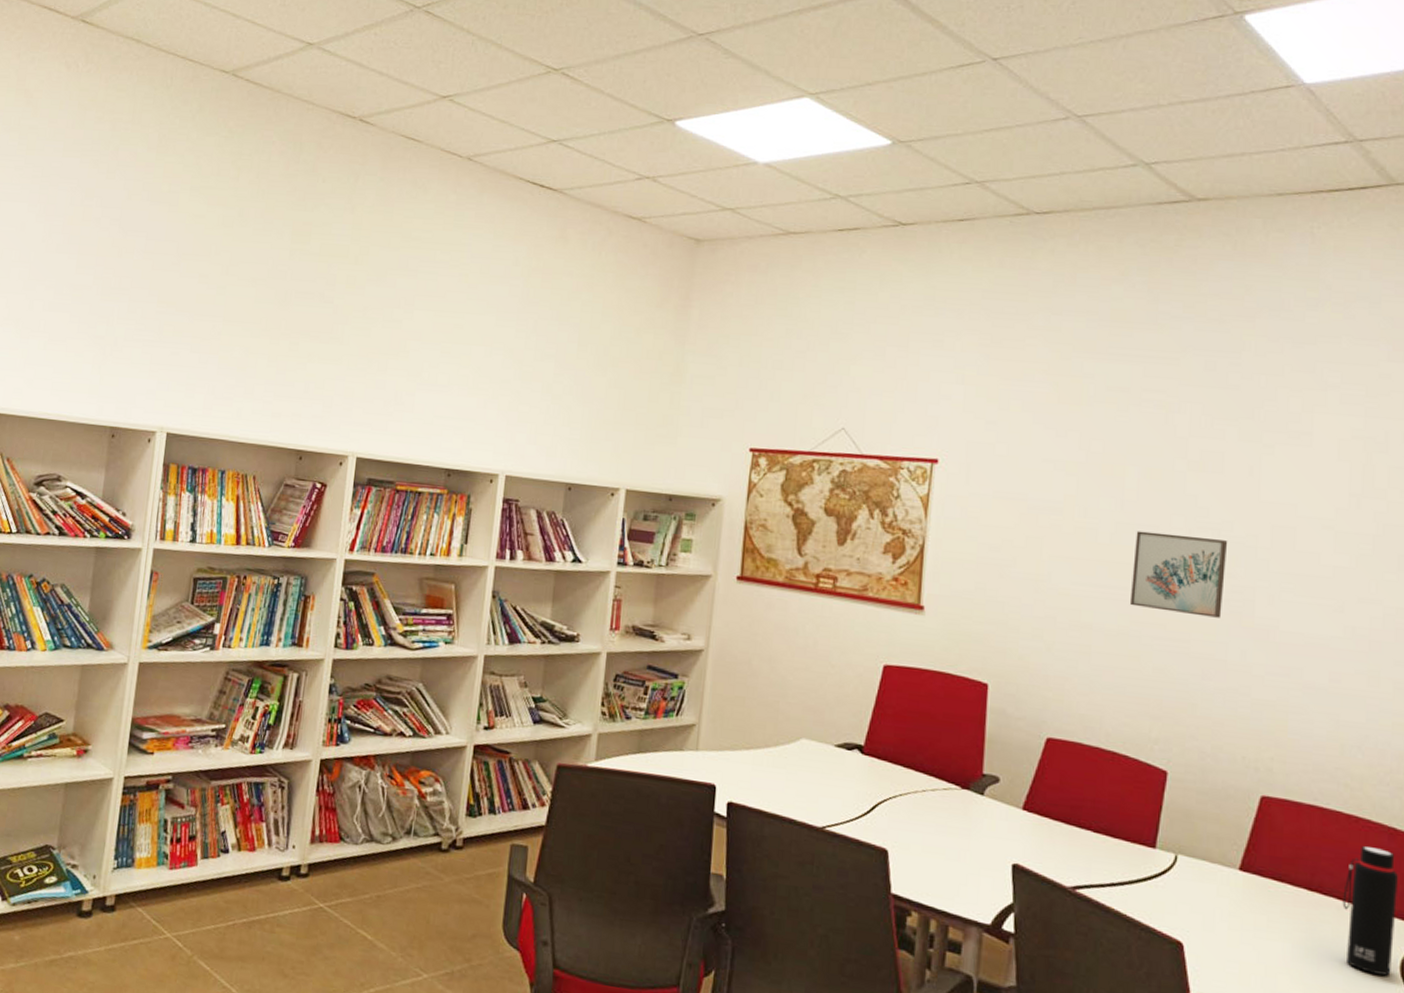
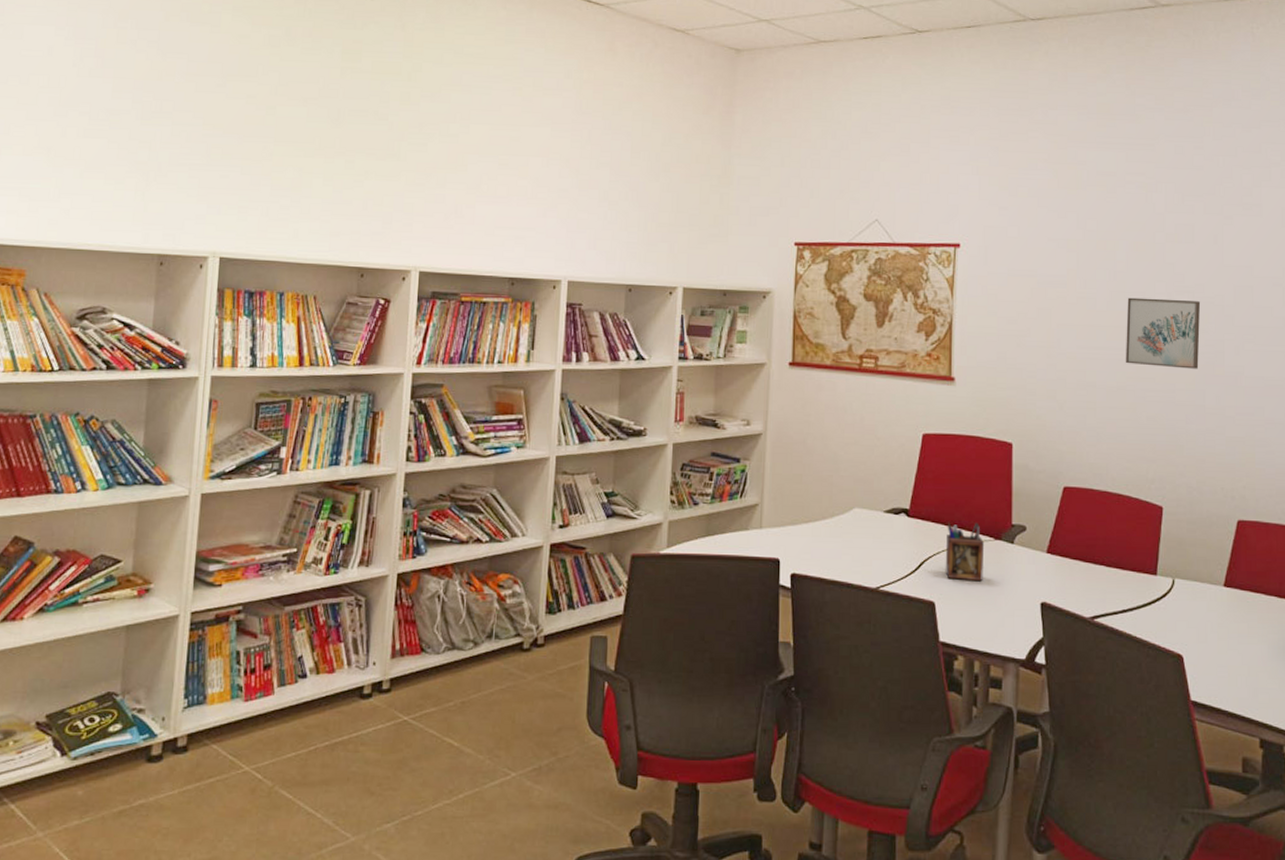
desk organizer: none [901,765,950,833] -> present [945,522,985,582]

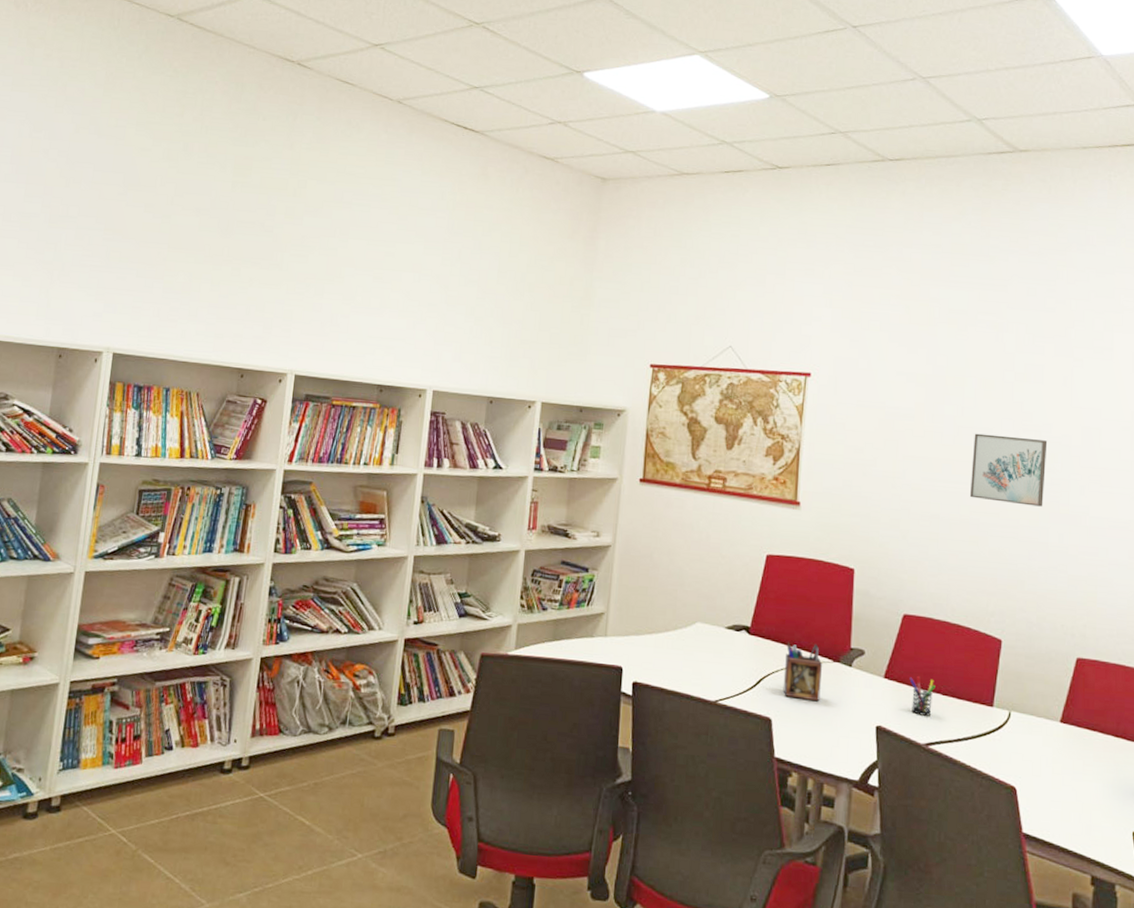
pen holder: none [1072,549,1099,589] -> present [909,676,935,716]

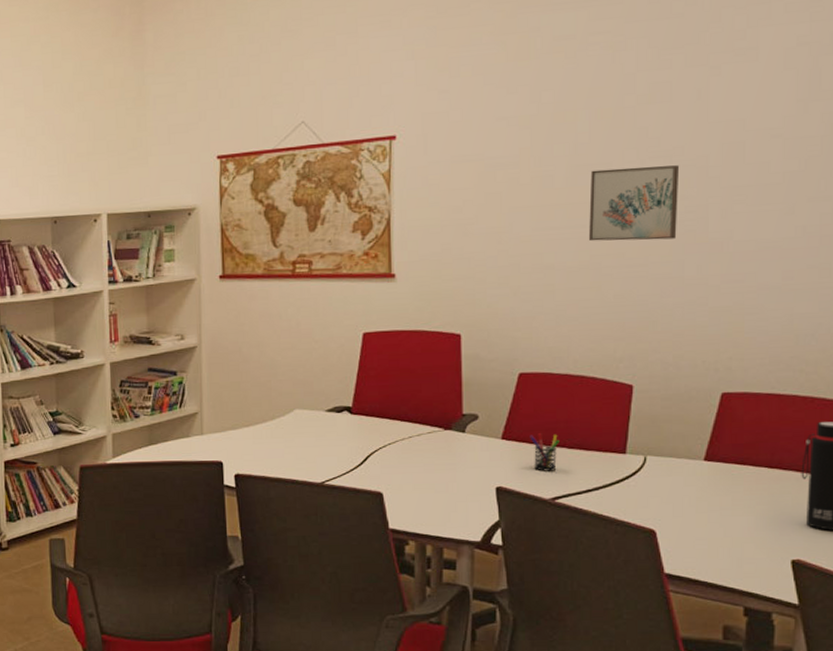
desk organizer: present [783,643,823,702] -> none [391,415,434,471]

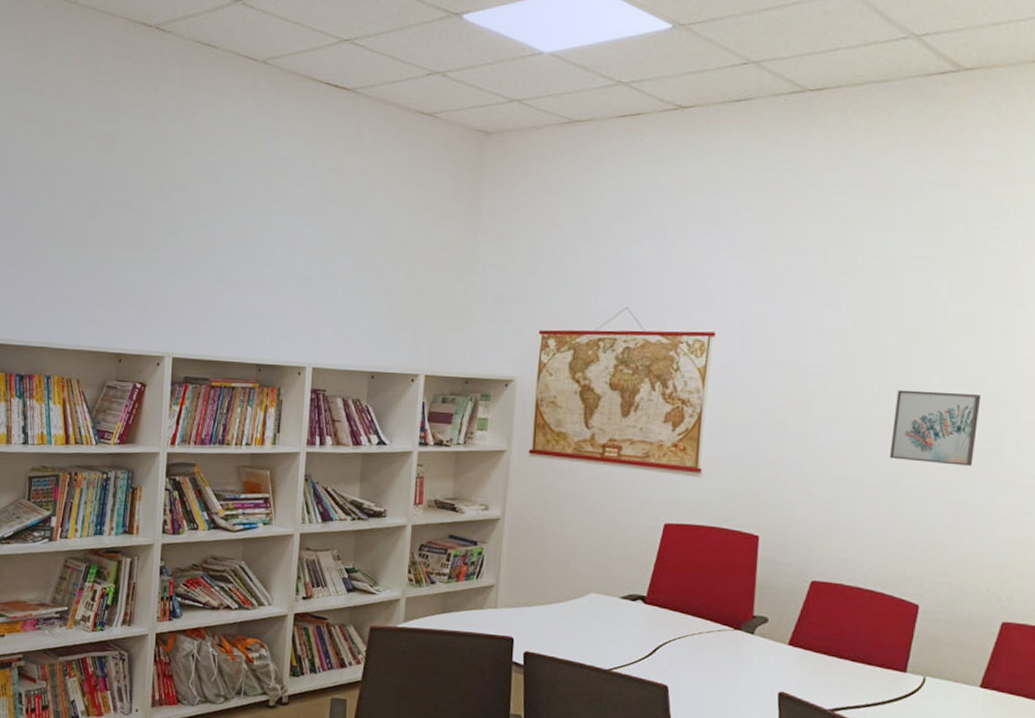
pen holder: present [530,433,559,471] -> none [816,643,844,682]

